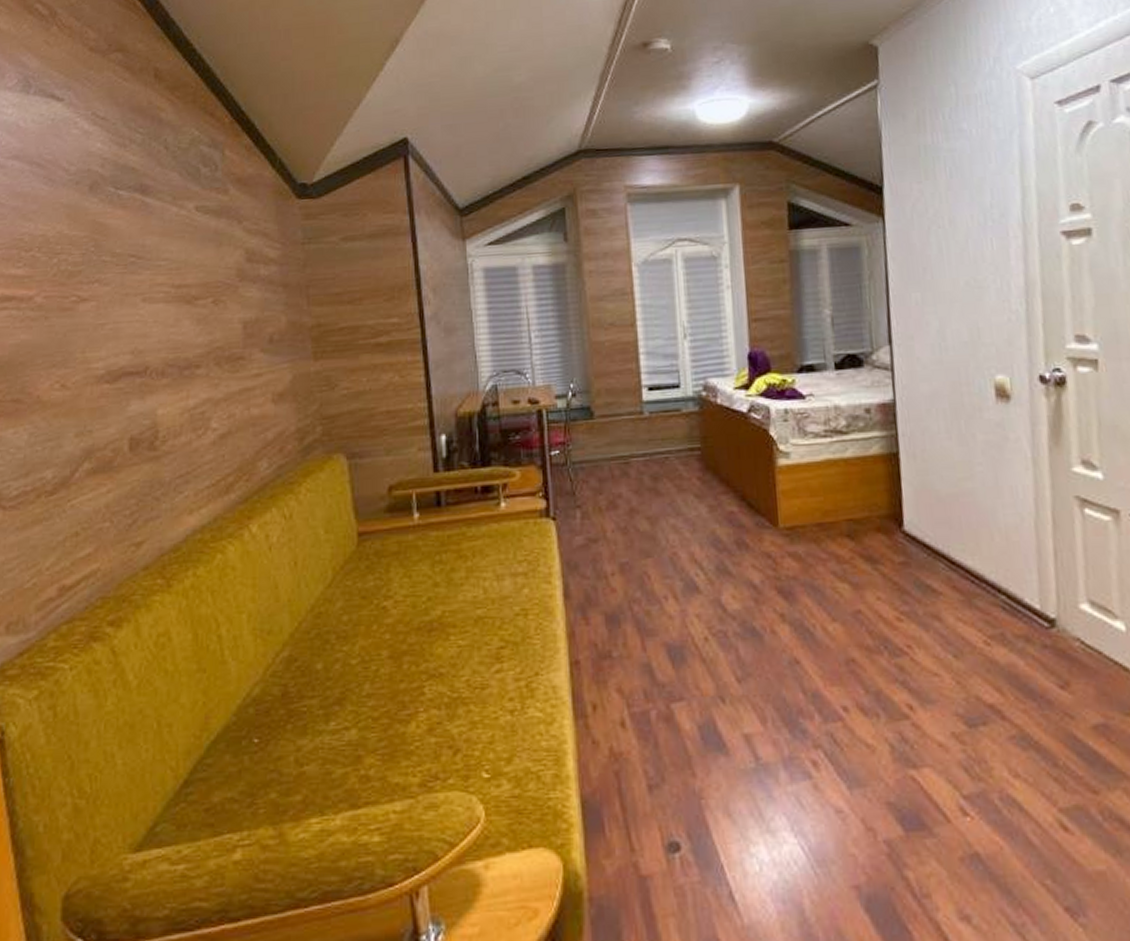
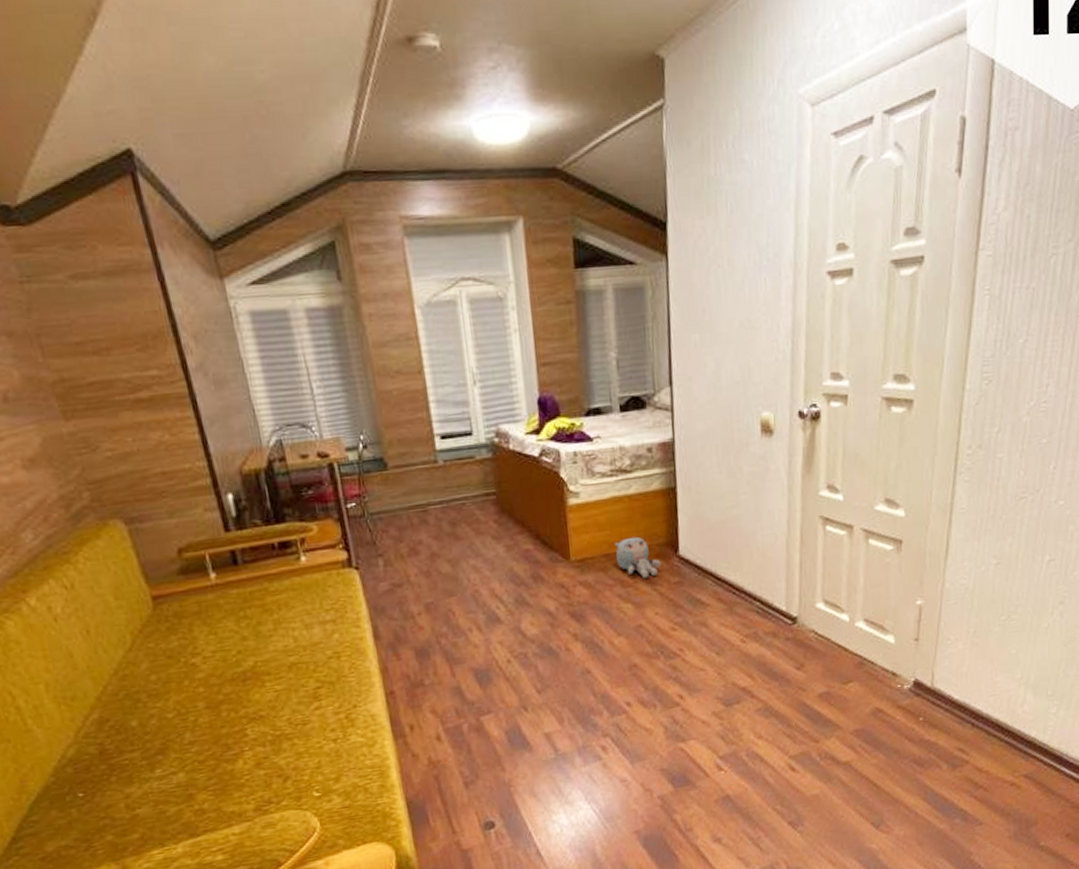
plush toy: none [828,505,883,555] -> present [614,536,662,579]

